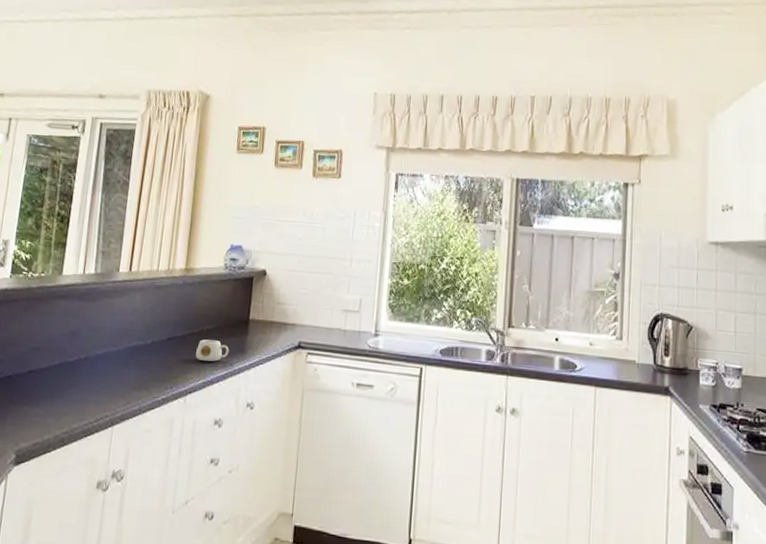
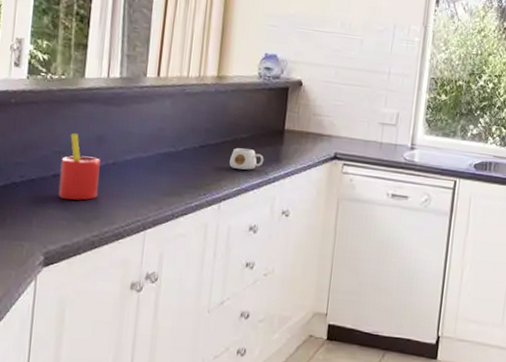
straw: none [32,328,73,397] -> present [58,132,101,201]

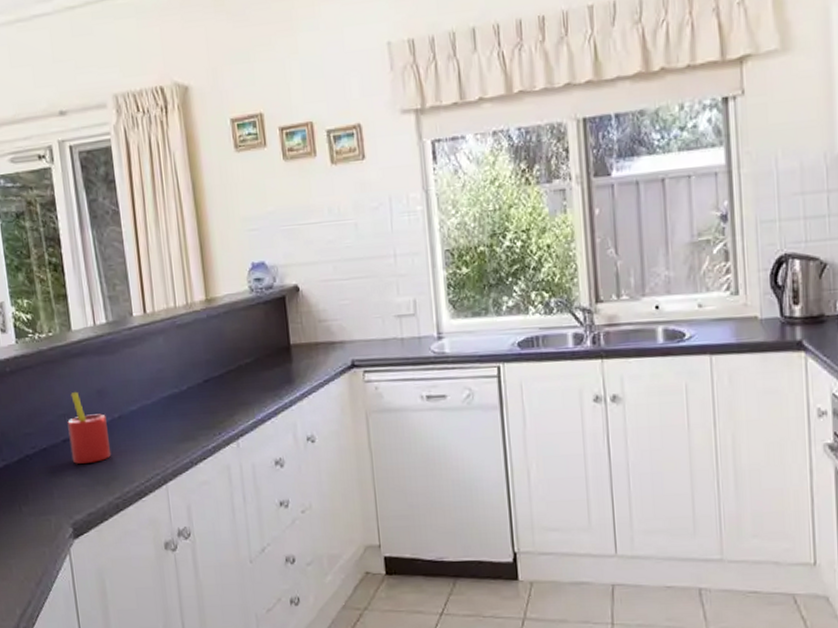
mug: present [229,148,264,170] -> none [238,374,275,399]

